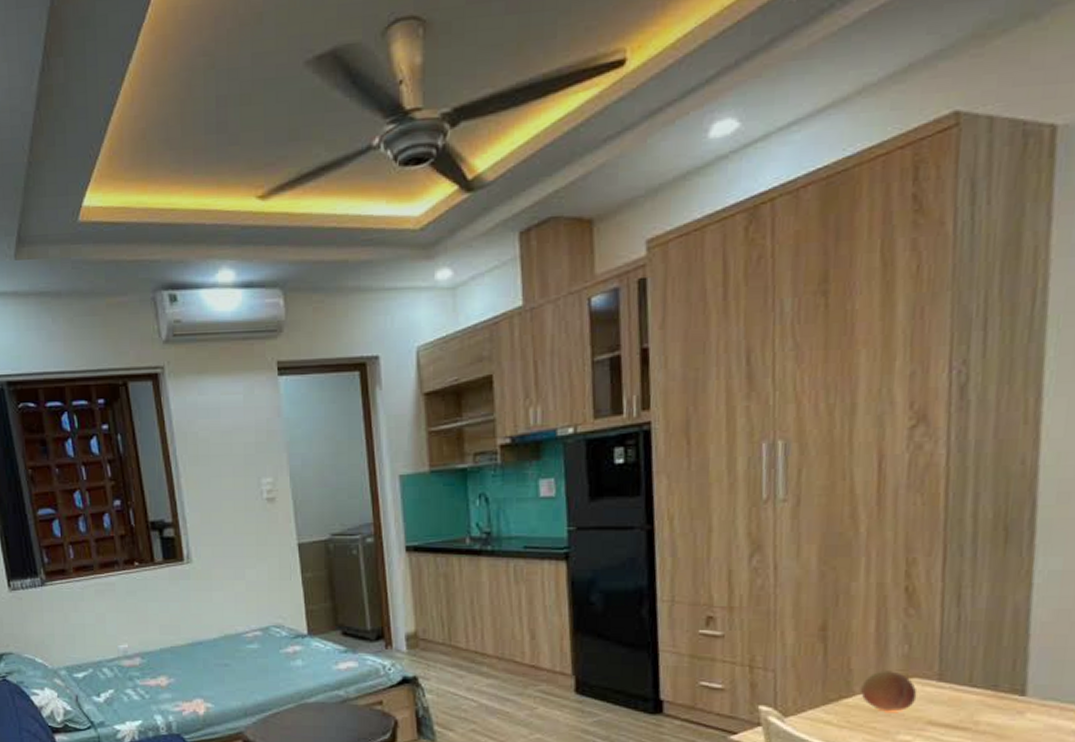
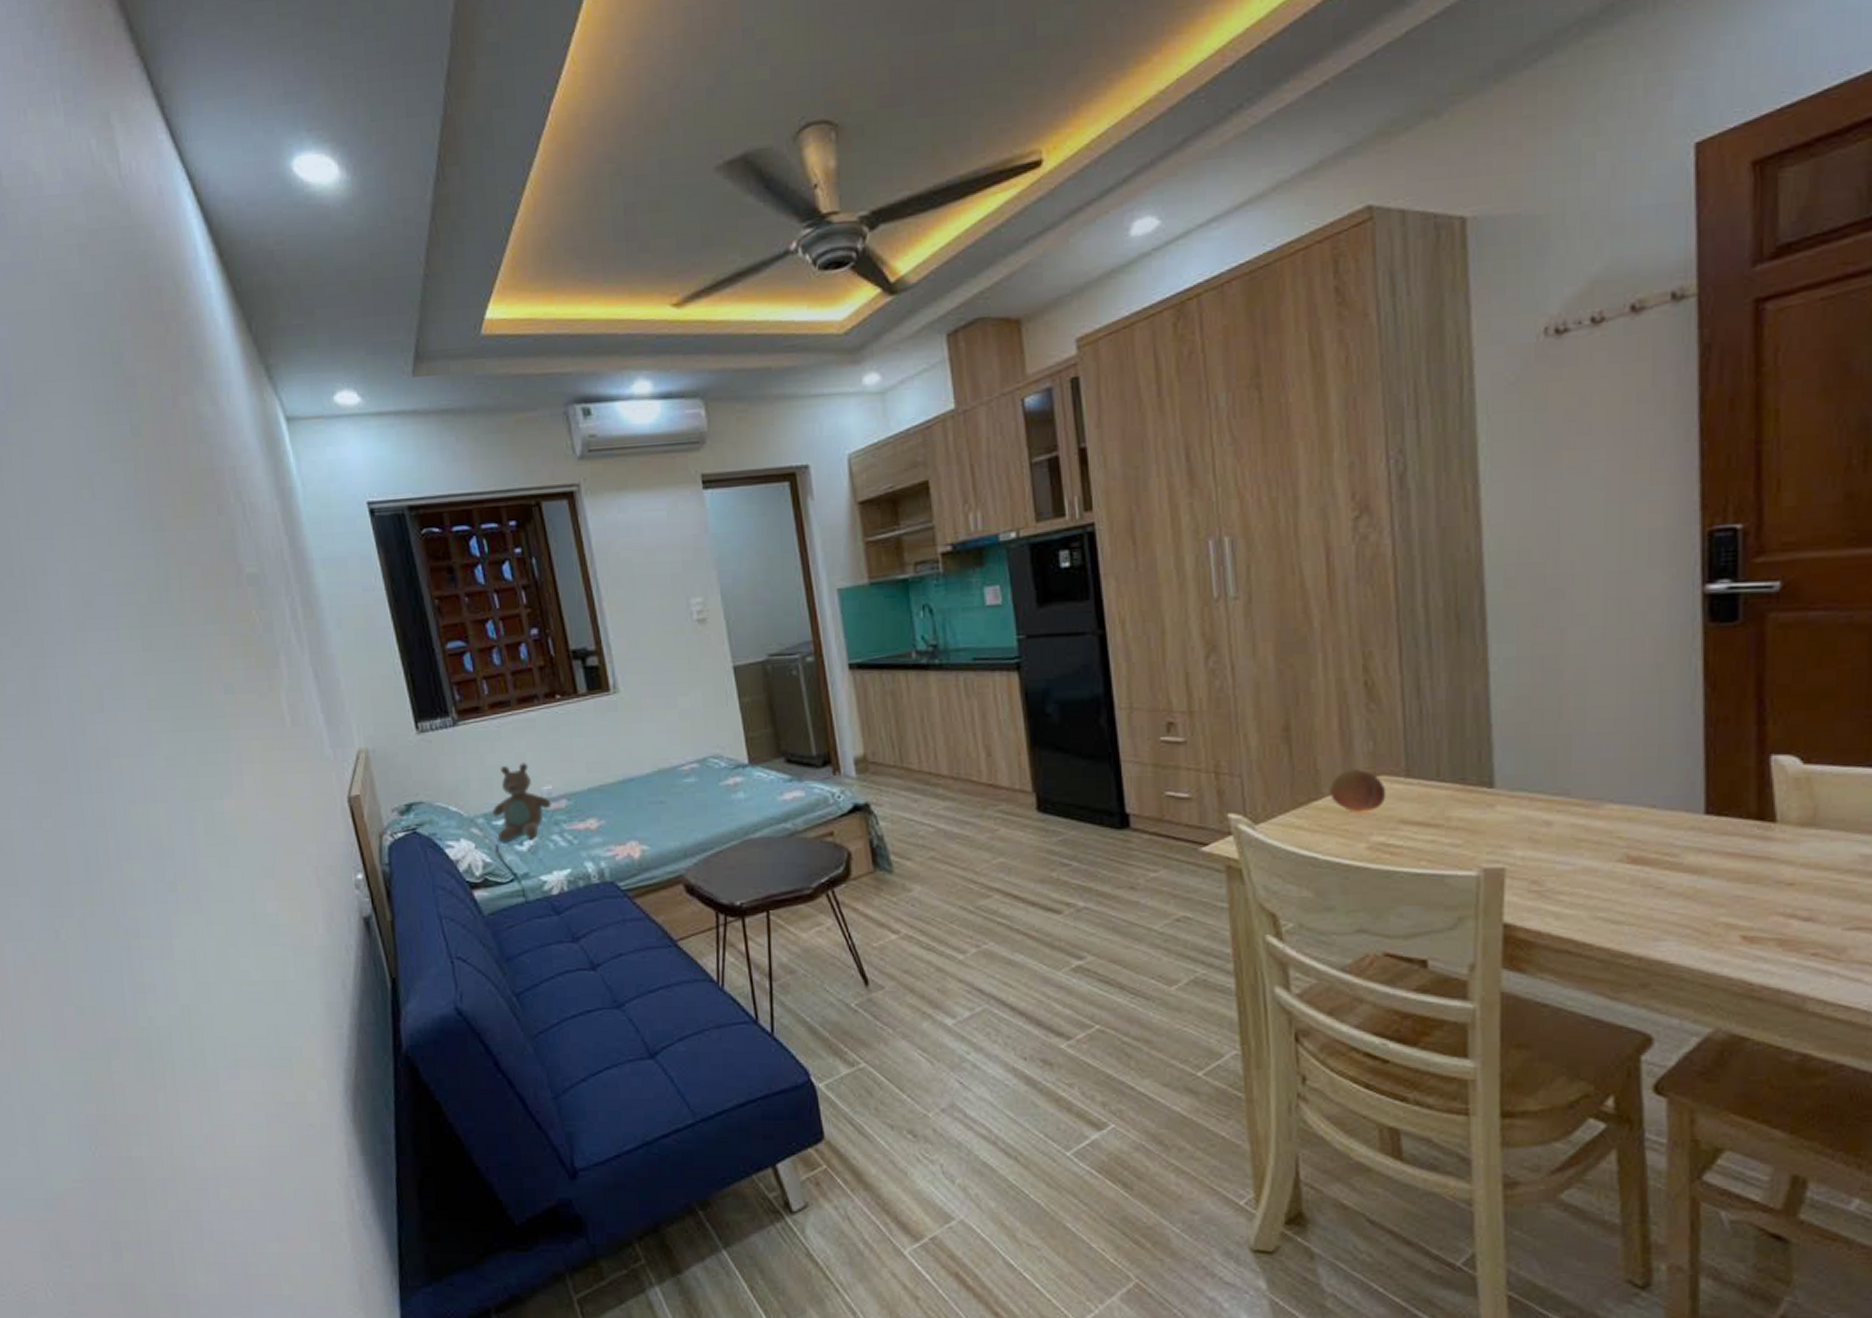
teddy bear: none [74,622,127,694] -> present [492,763,552,843]

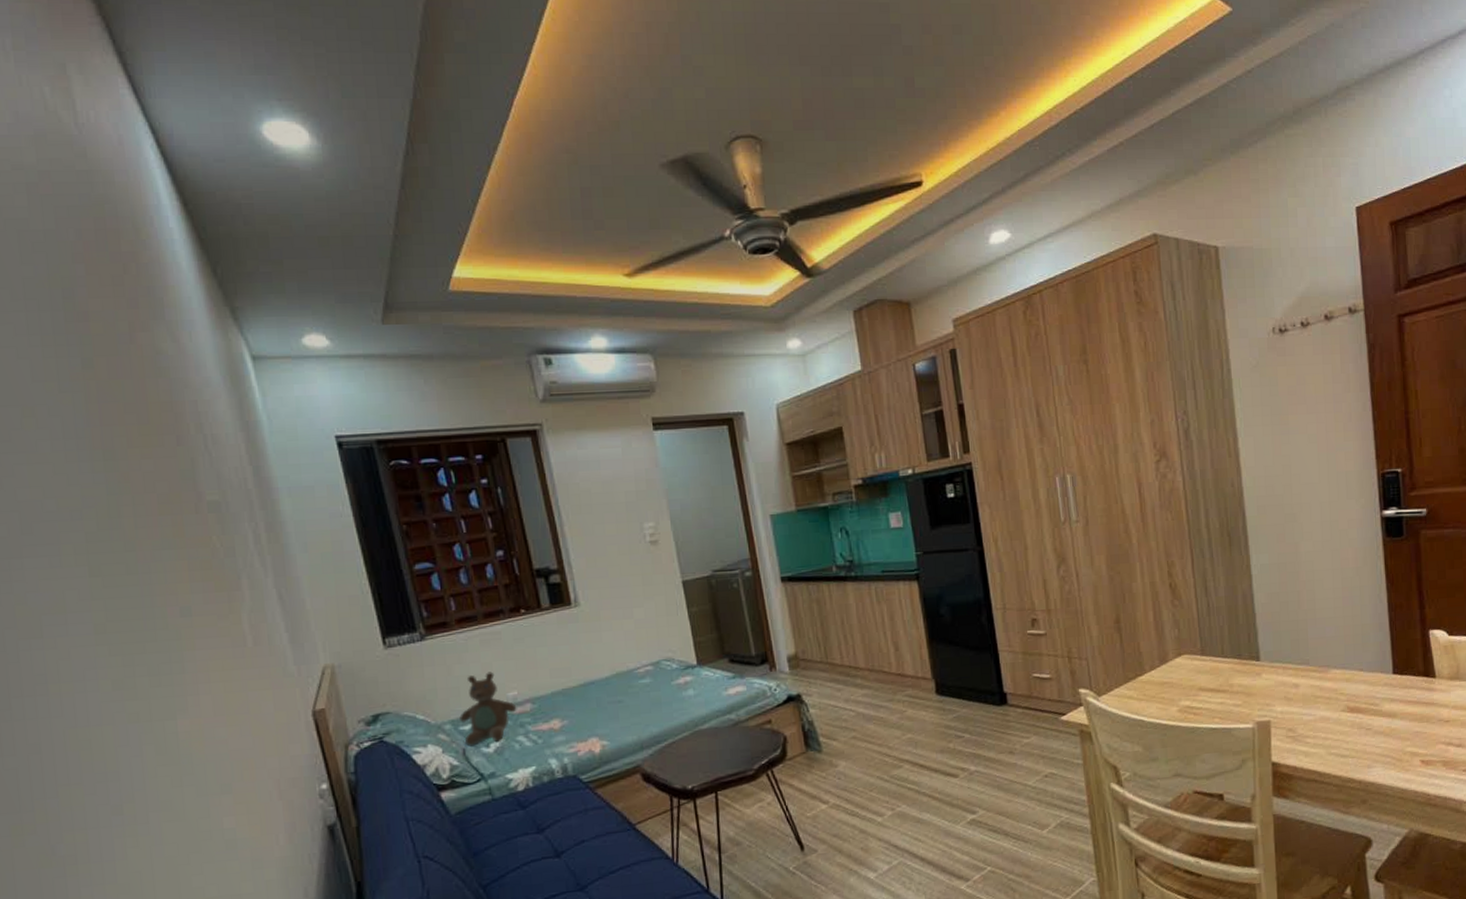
fruit: present [1330,769,1386,813] -> none [1150,651,1189,684]

